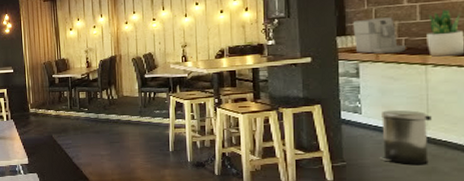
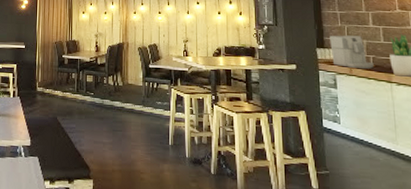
pedal bin: present [379,109,432,166] -> none [357,122,400,180]

